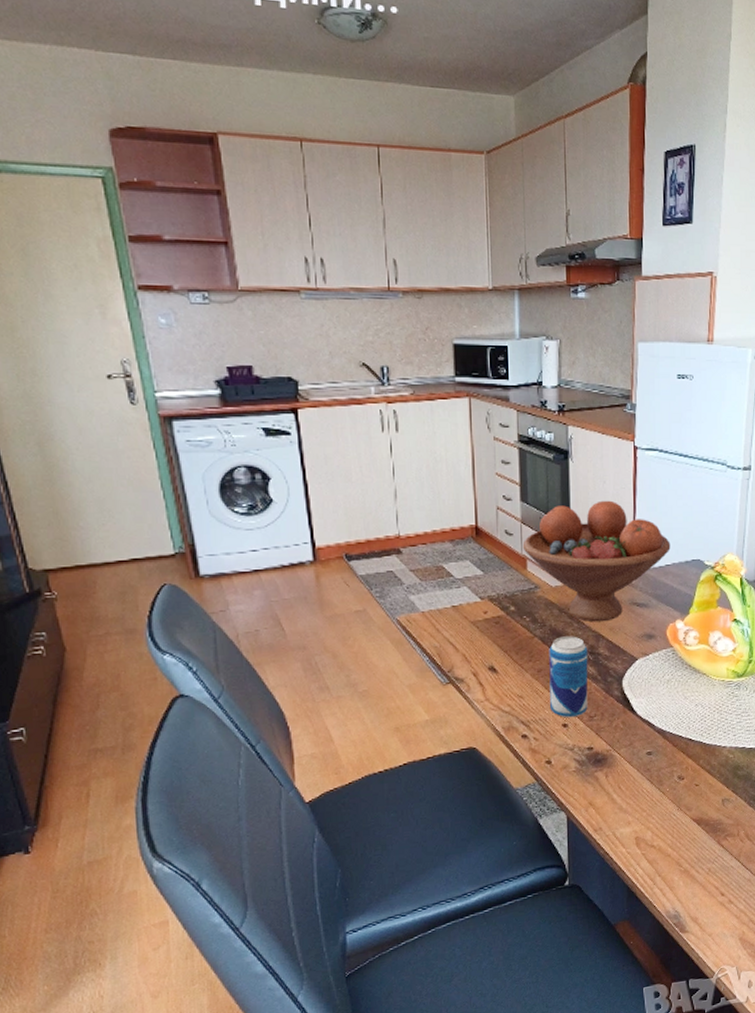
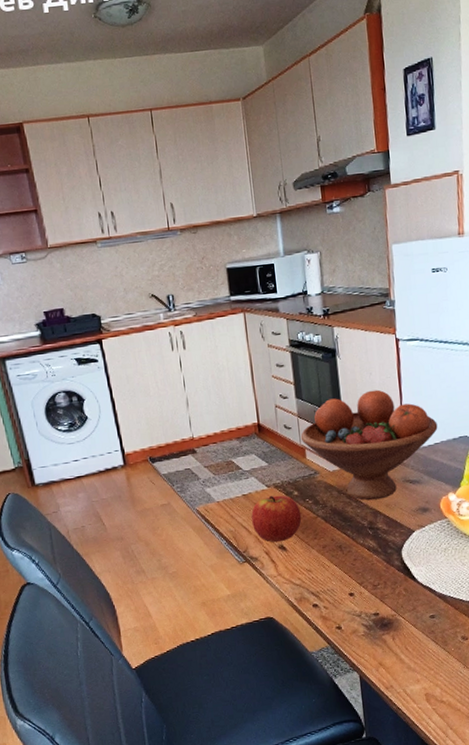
apple: none [460,609,517,663] -> present [251,495,302,543]
beverage can: present [549,636,588,718] -> none [331,514,371,588]

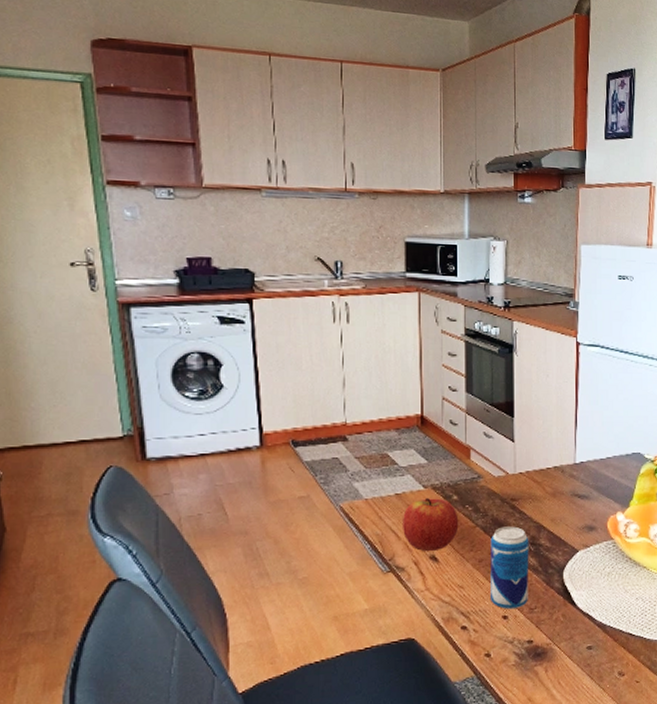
fruit bowl: present [300,389,438,501] -> none [466,393,611,513]
beverage can: none [331,514,371,588] -> present [490,526,529,610]

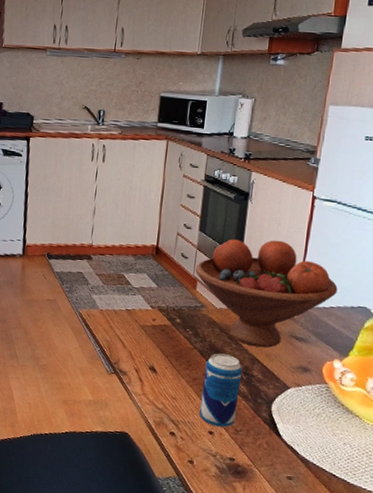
apple: present [403,498,459,552] -> none [129,317,179,364]
fruit bowl: none [466,393,611,513] -> present [195,239,338,348]

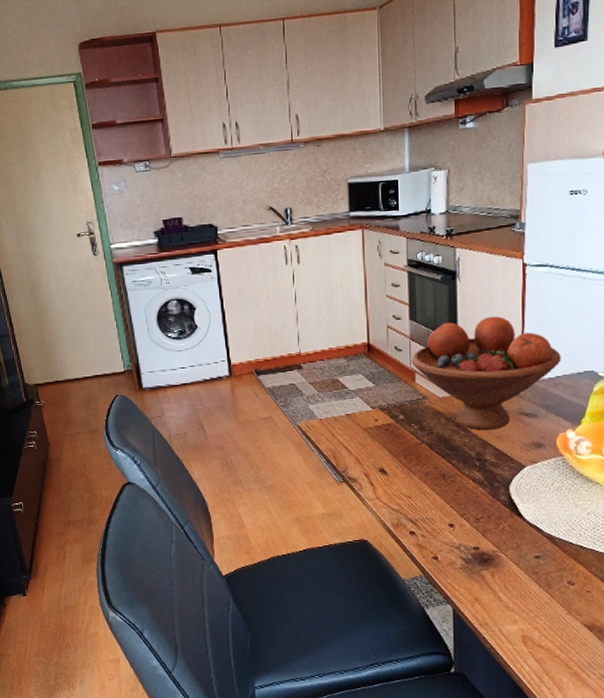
beverage can: present [199,353,243,428] -> none [436,443,475,519]

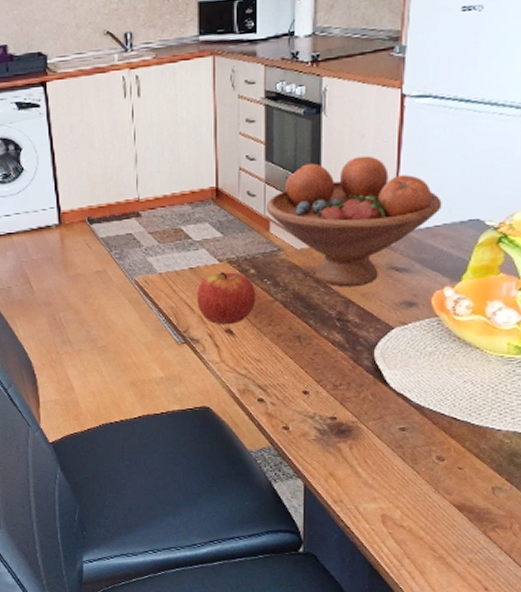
apple: none [353,418,405,466] -> present [197,272,256,325]

